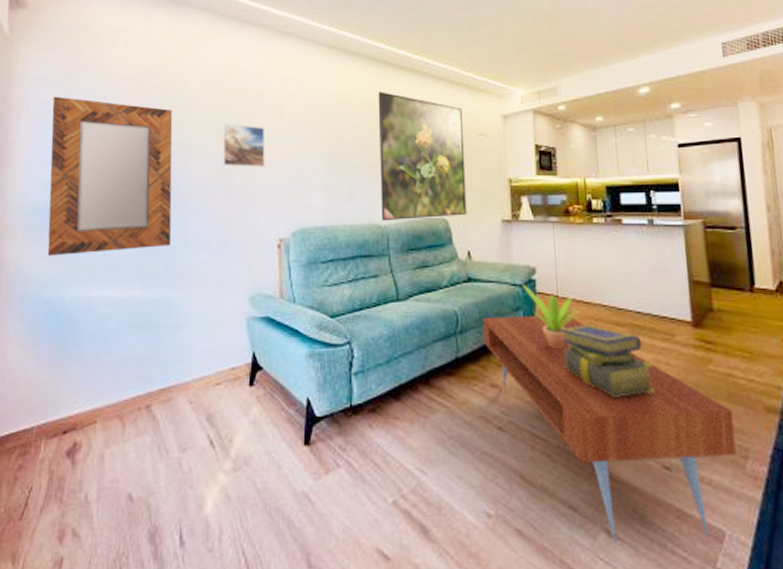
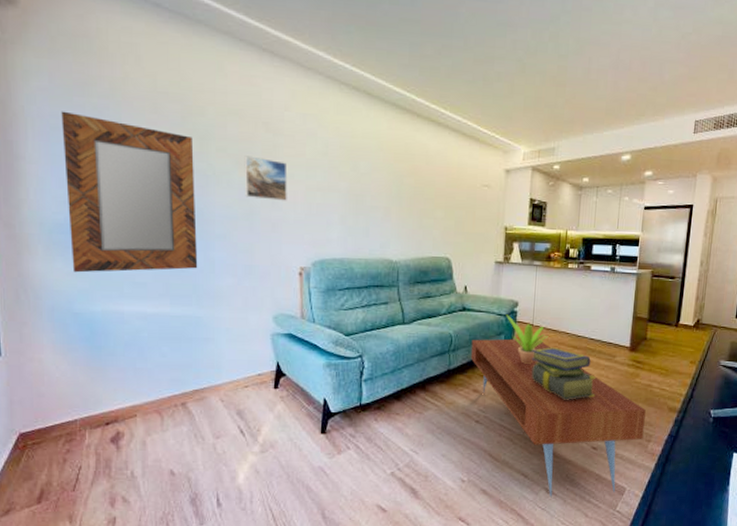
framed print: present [378,92,467,222] -> none [393,137,472,257]

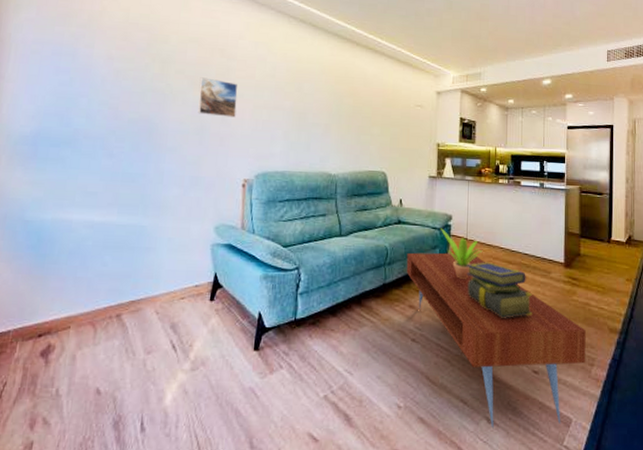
home mirror: present [61,111,198,273] -> none [30,38,155,182]

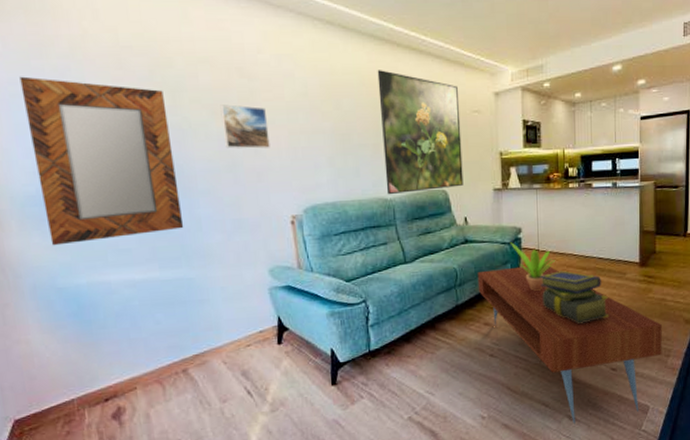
home mirror: none [30,38,155,182] -> present [19,76,184,246]
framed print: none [332,63,406,171] -> present [377,70,464,195]

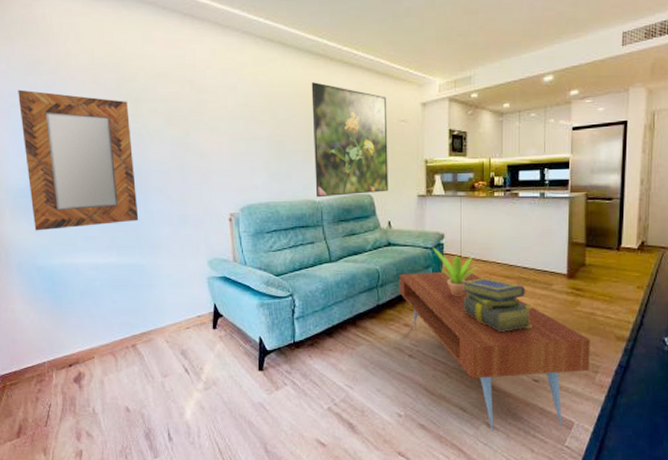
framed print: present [220,104,270,149] -> none [173,113,214,153]

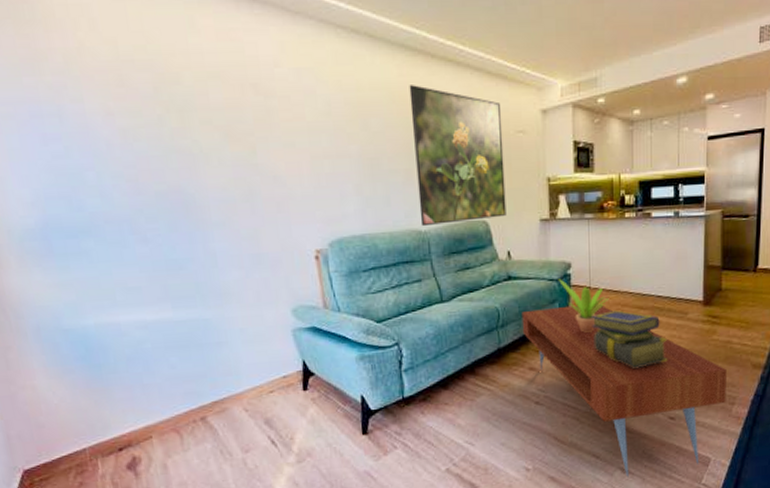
home mirror: present [18,89,139,231] -> none [11,95,198,284]

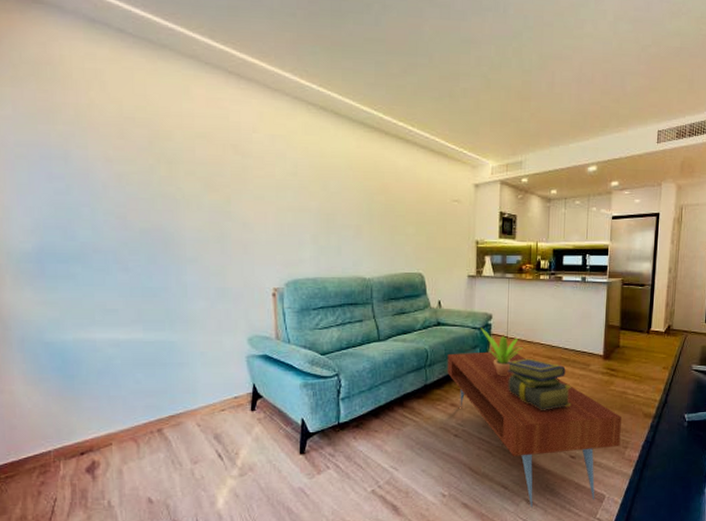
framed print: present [409,85,507,227] -> none [365,156,441,275]

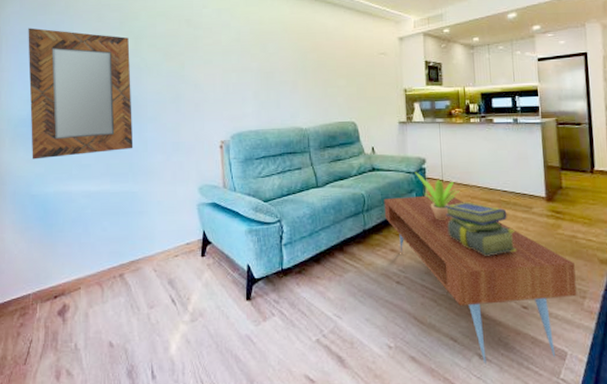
home mirror: none [26,139,170,302] -> present [28,28,134,160]

